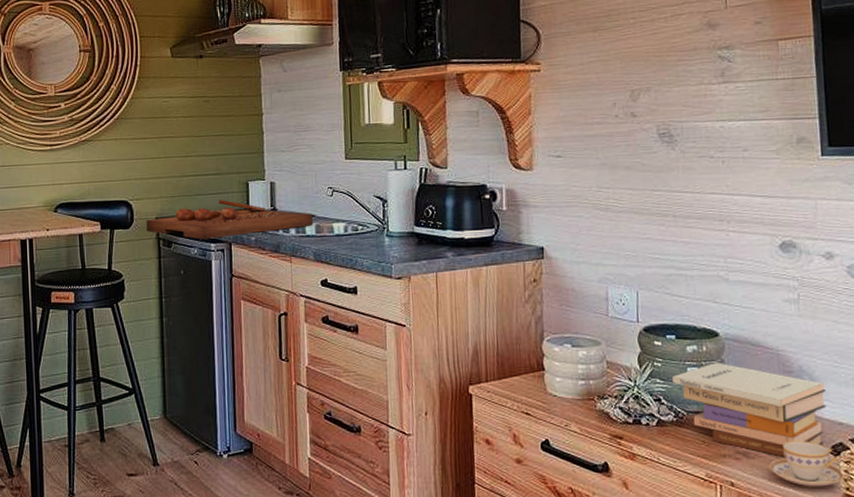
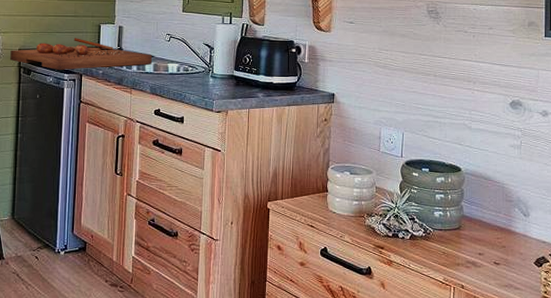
books: present [671,362,827,457] -> none [423,191,536,266]
teacup: present [768,441,846,487] -> none [490,254,545,290]

